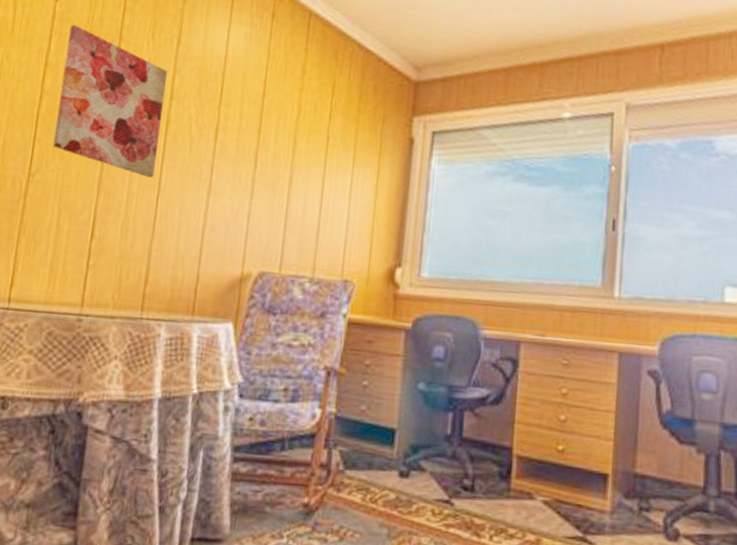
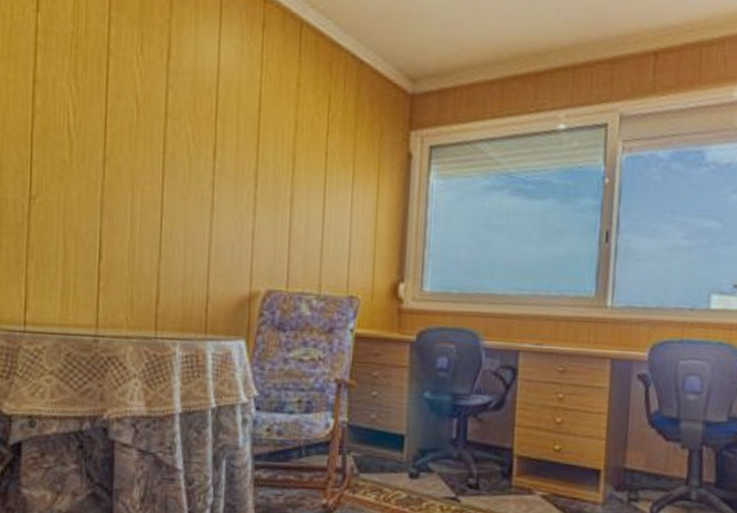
wall art: present [52,25,167,178] -> none [50,38,160,198]

